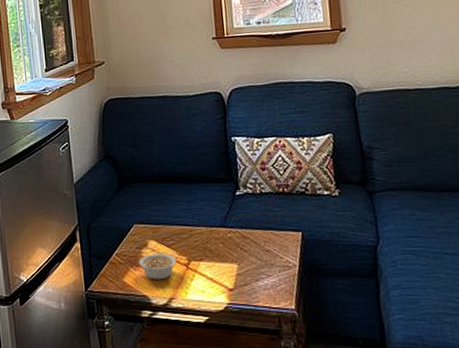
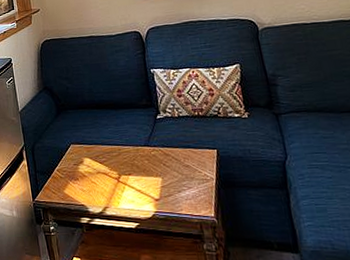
legume: present [138,253,176,280] -> none [76,169,108,192]

